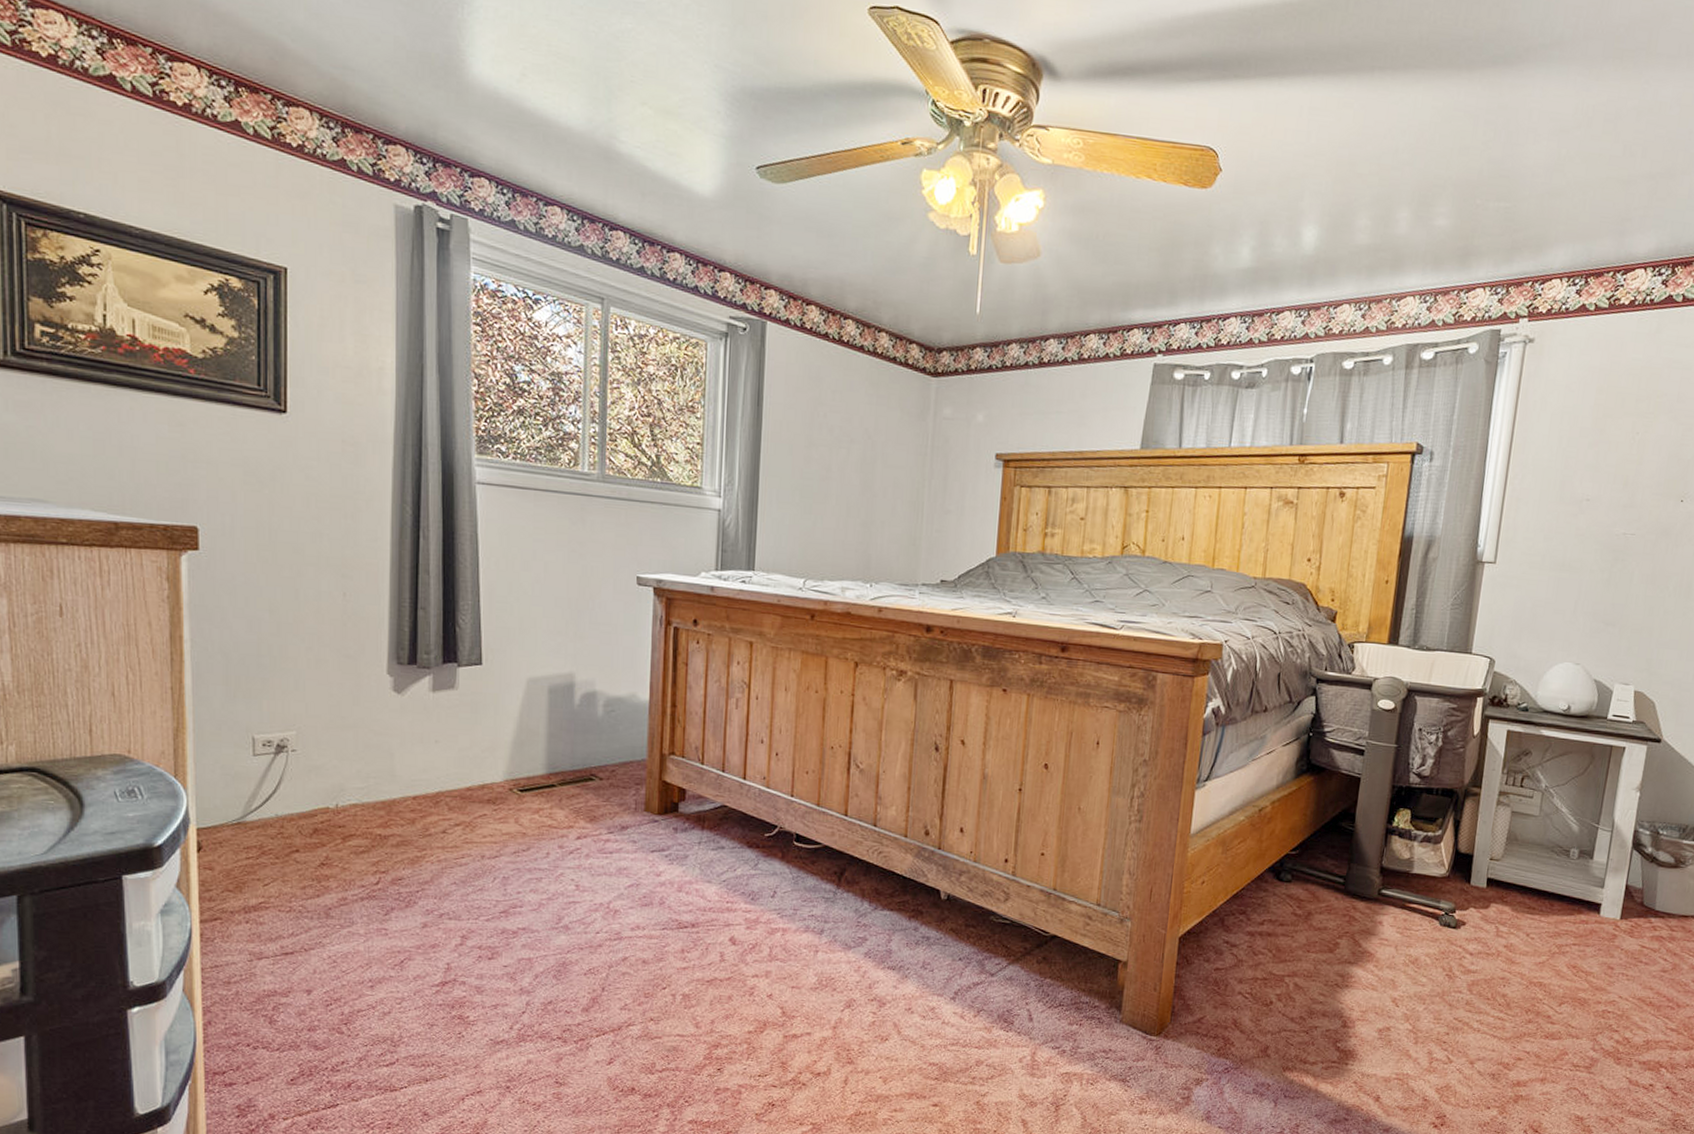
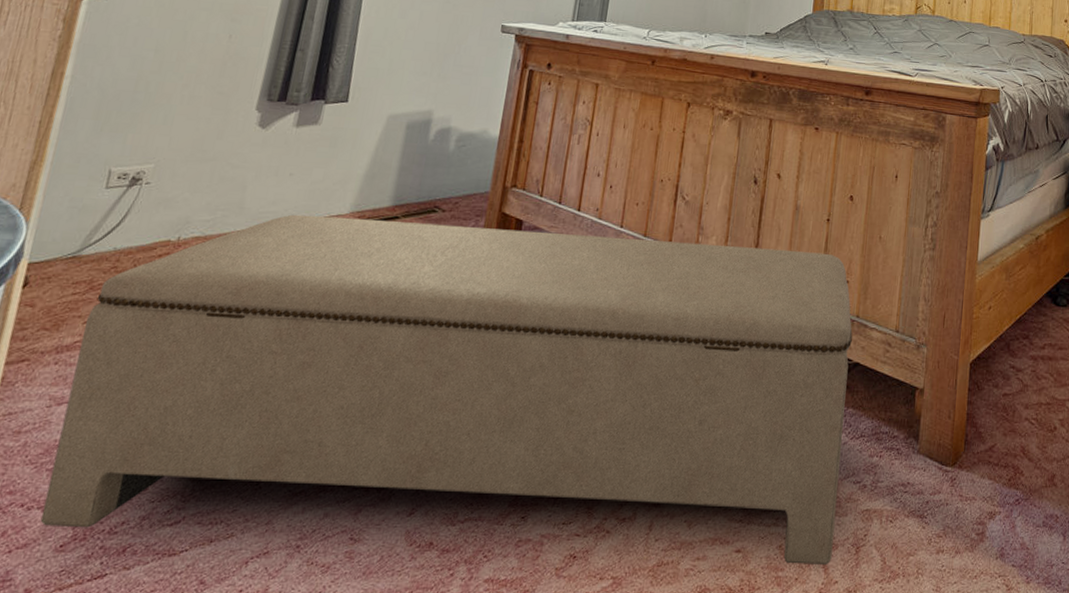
bench: none [266,782,1049,1121] -> present [40,214,853,566]

